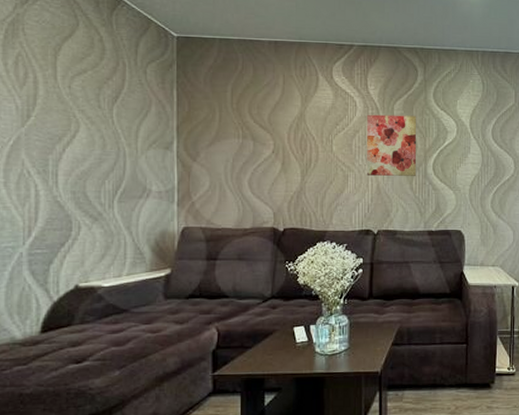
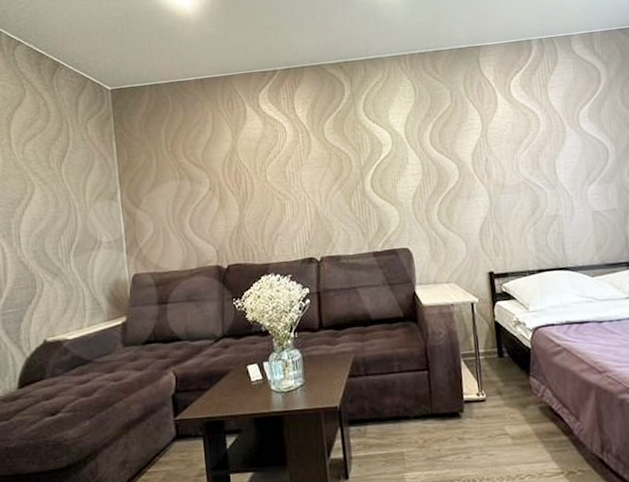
wall art: present [367,114,417,176] -> none [298,132,355,201]

